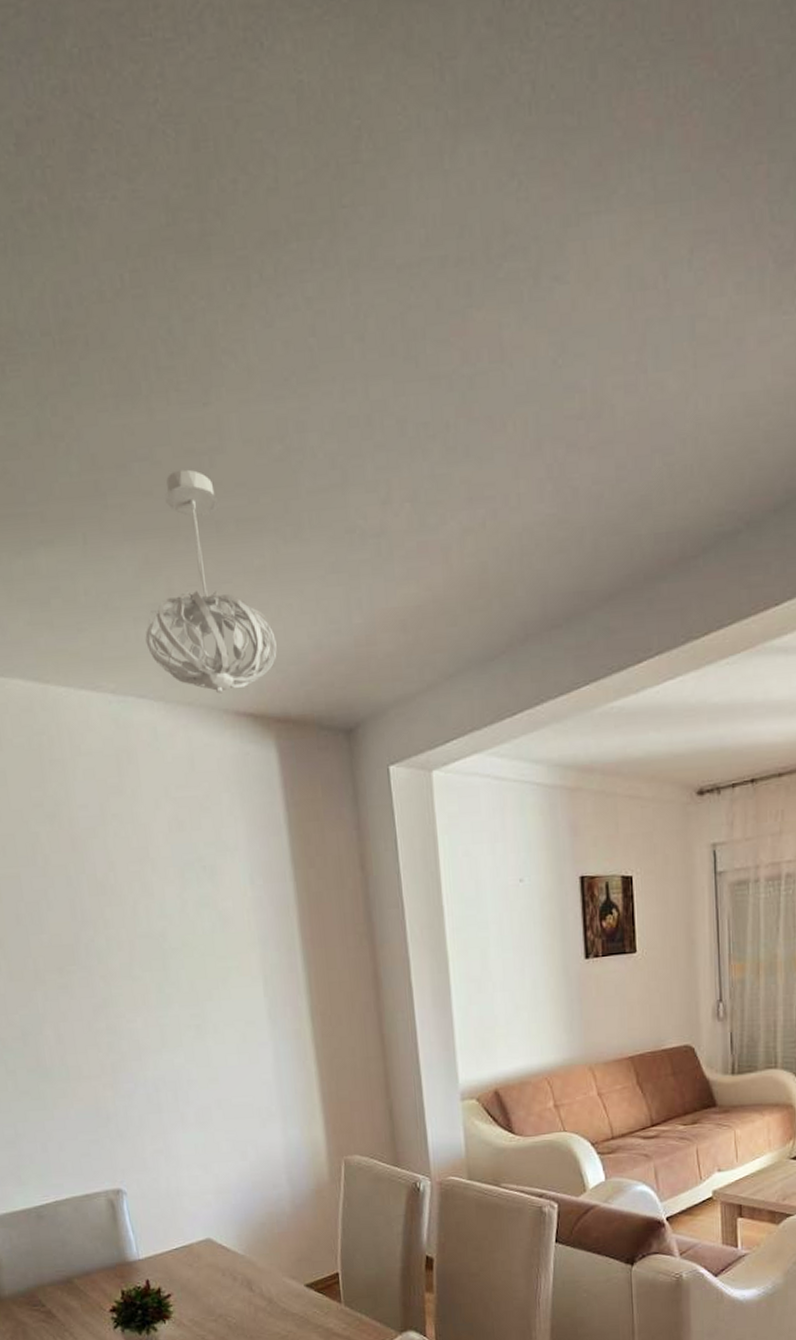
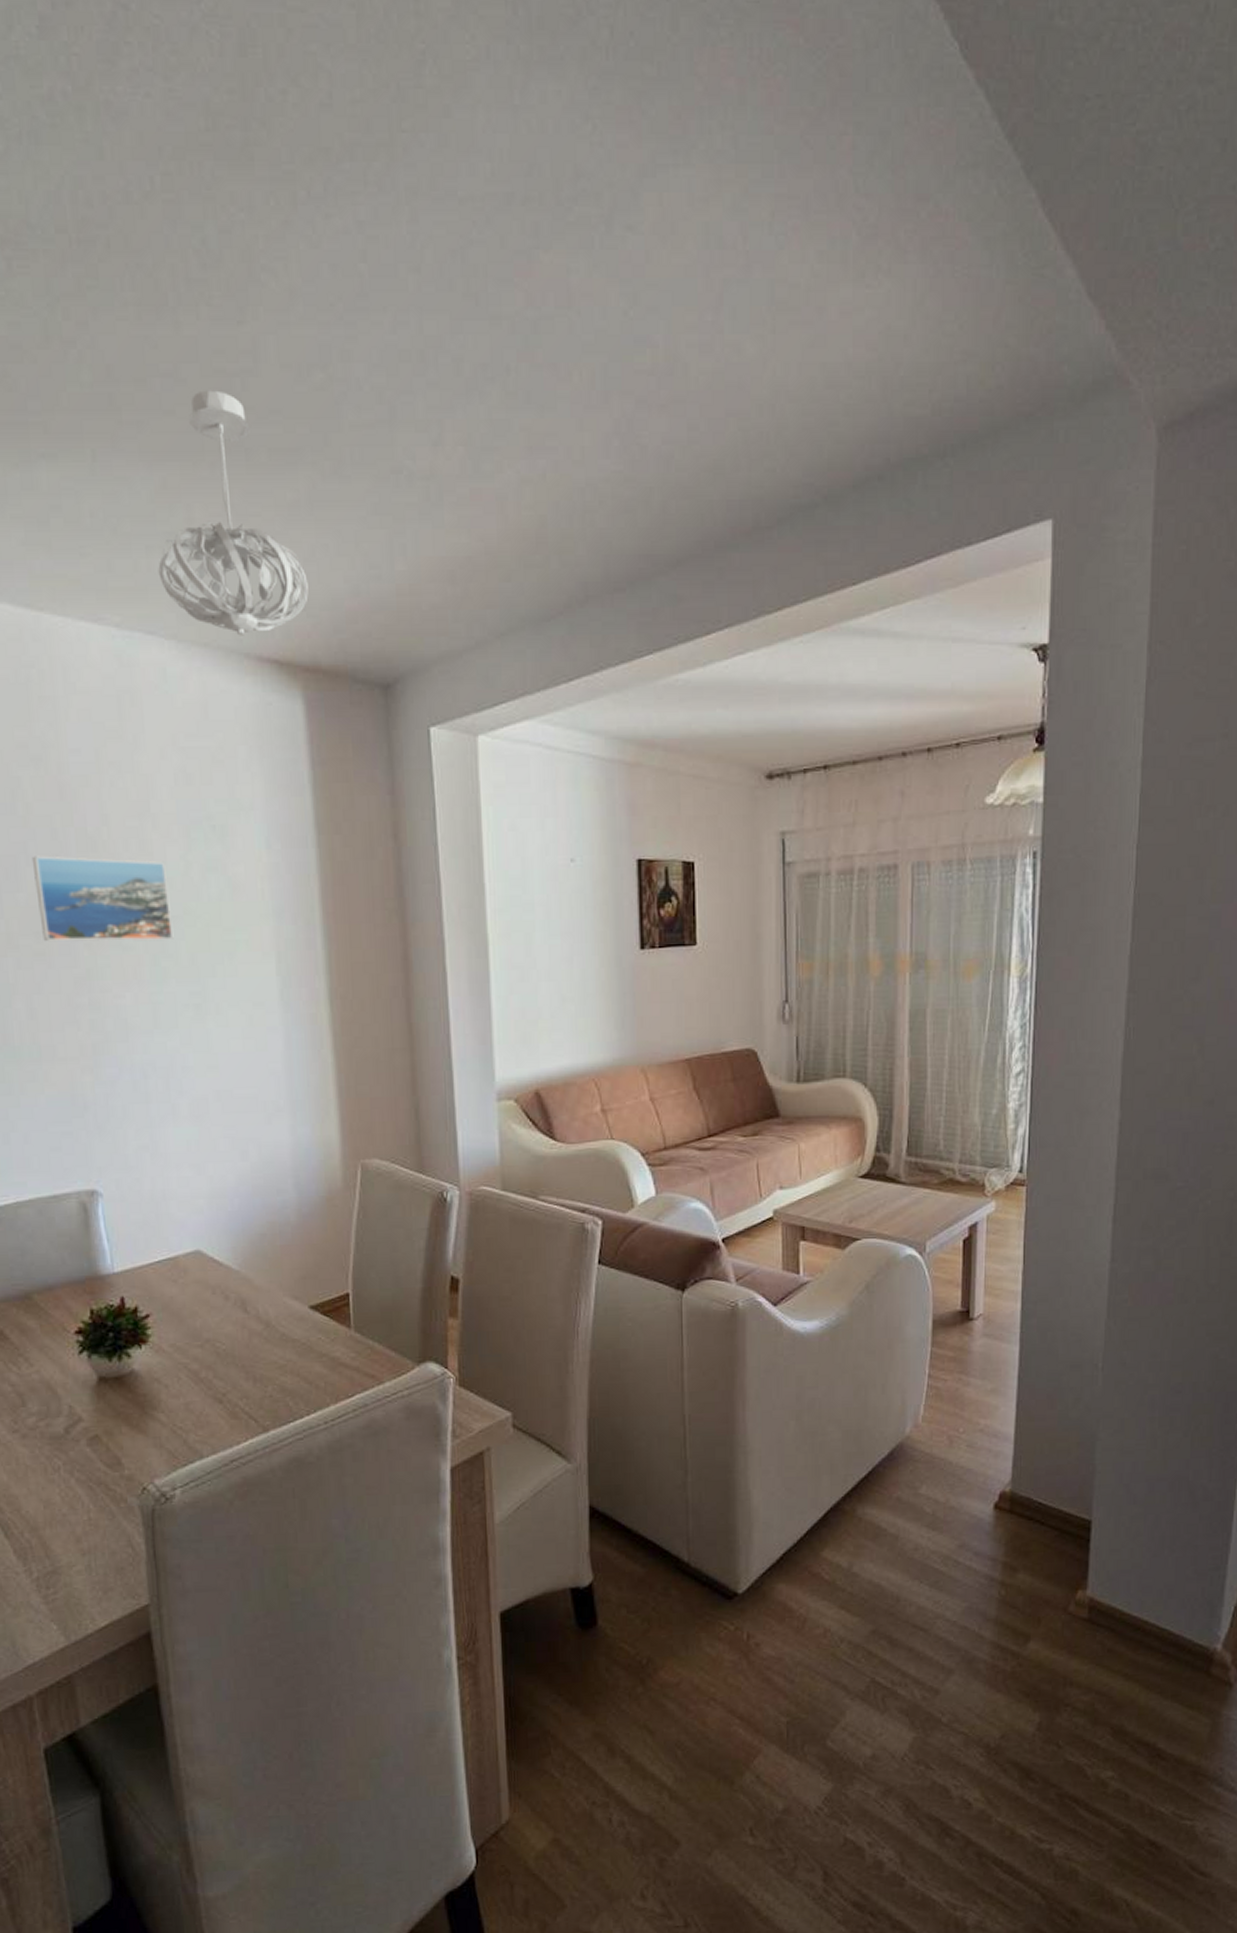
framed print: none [51,900,175,975] -> present [31,855,174,942]

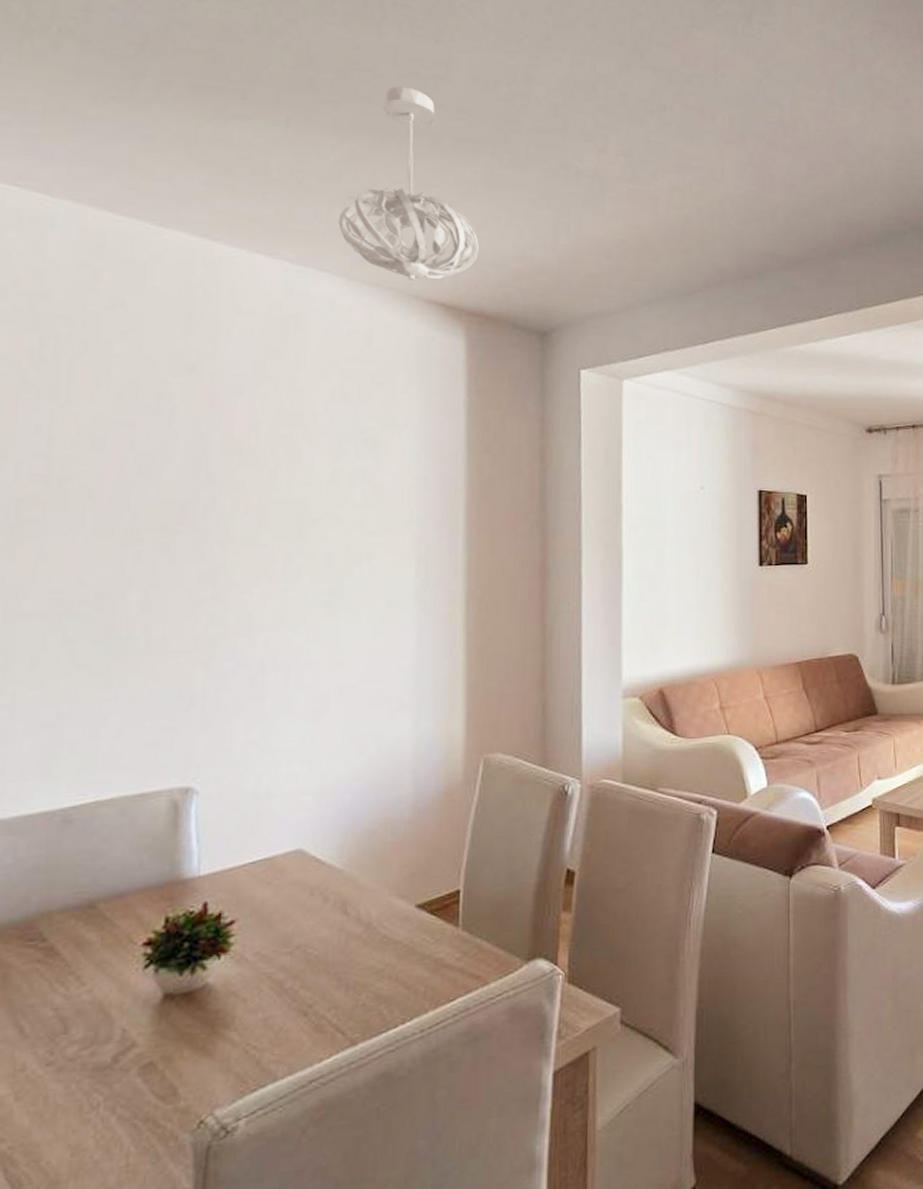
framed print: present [31,855,174,942] -> none [170,455,313,541]

